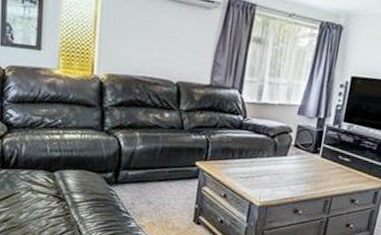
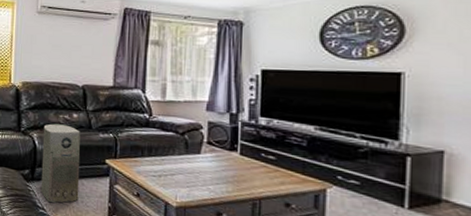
air purifier: none [124,123,172,206] -> present [40,123,80,203]

